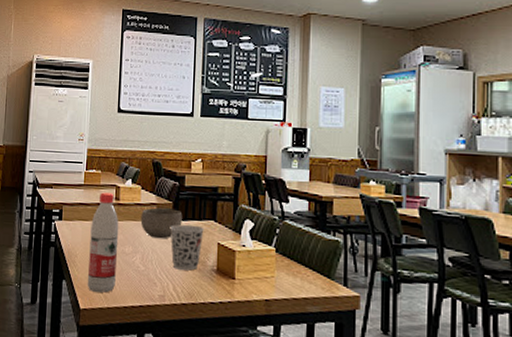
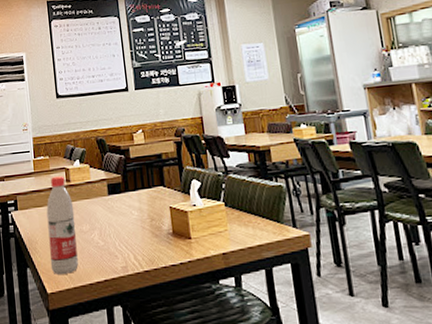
bowl: present [140,207,183,239] -> none [93,181,133,213]
cup: present [170,224,204,271] -> none [122,193,156,239]

